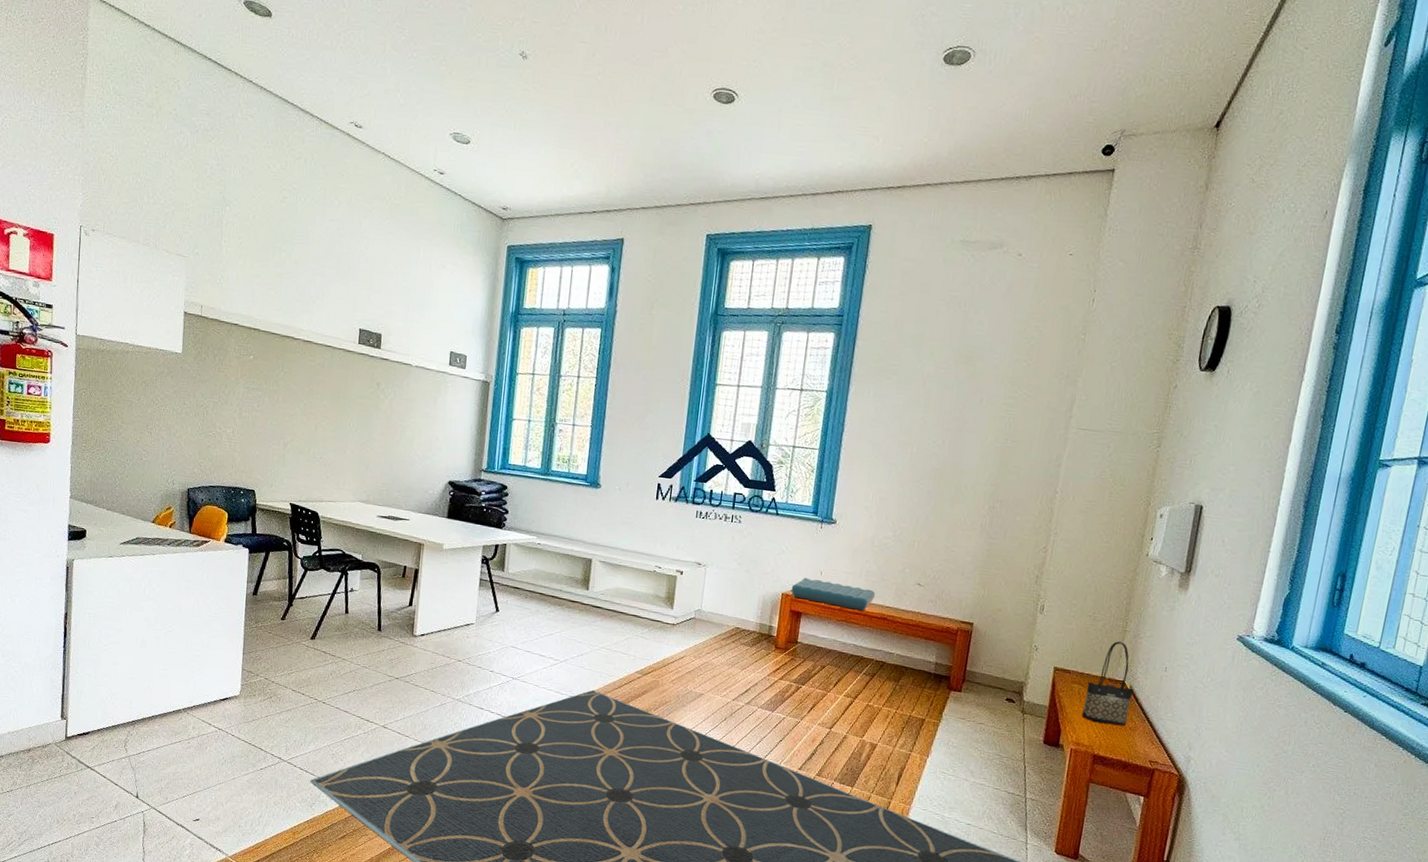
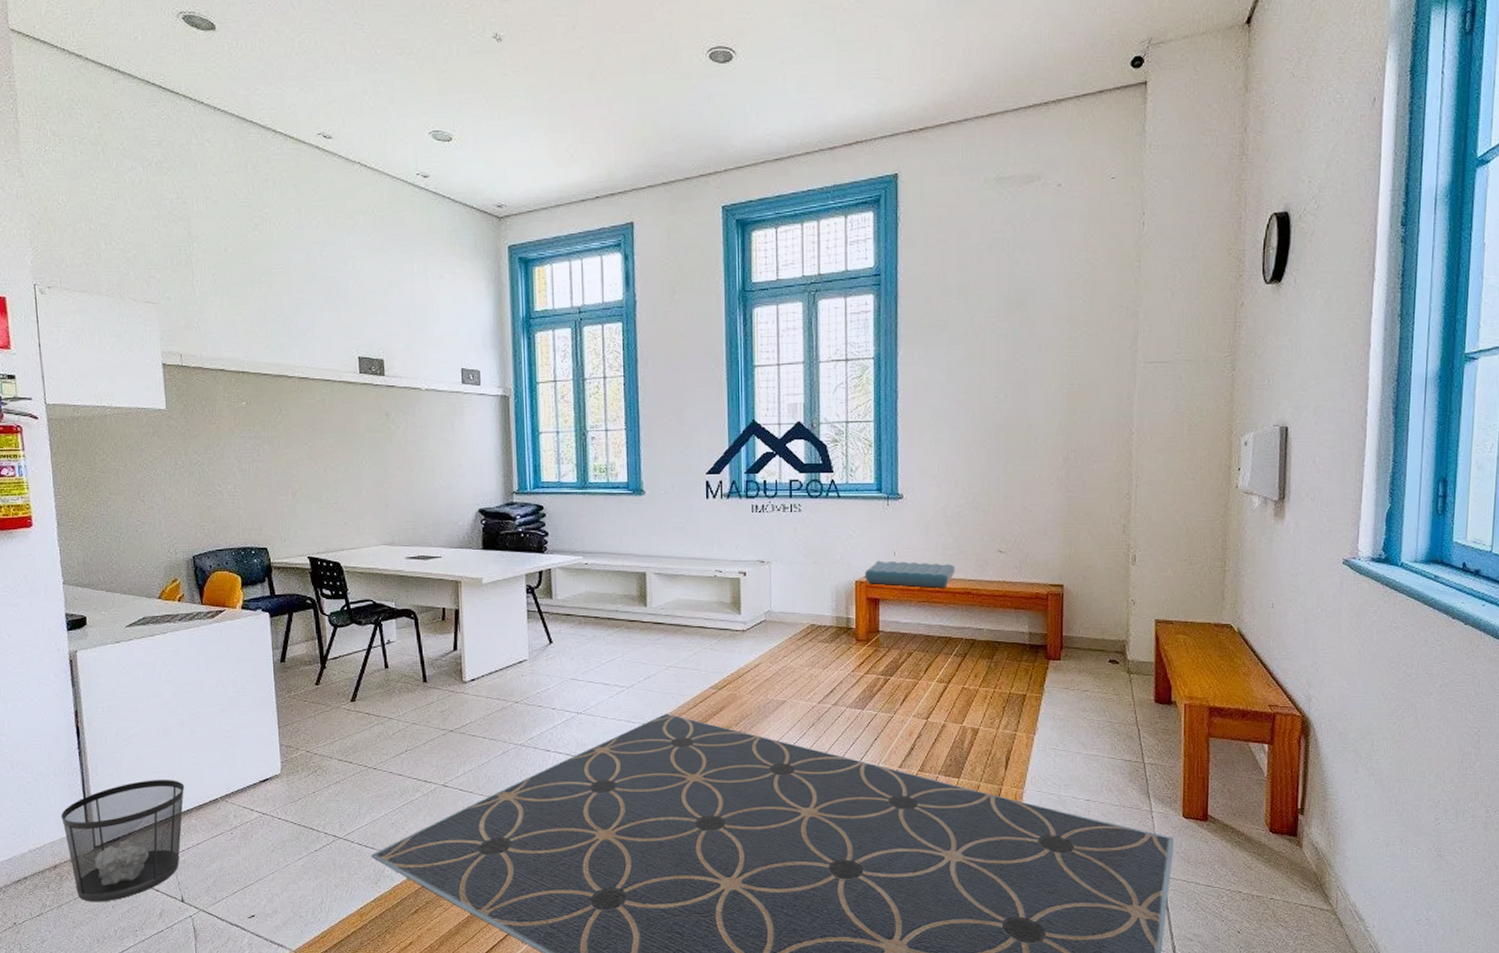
waste bin: none [40,684,153,788] -> present [61,780,185,902]
tote bag: present [1081,641,1134,727] -> none [1191,583,1242,673]

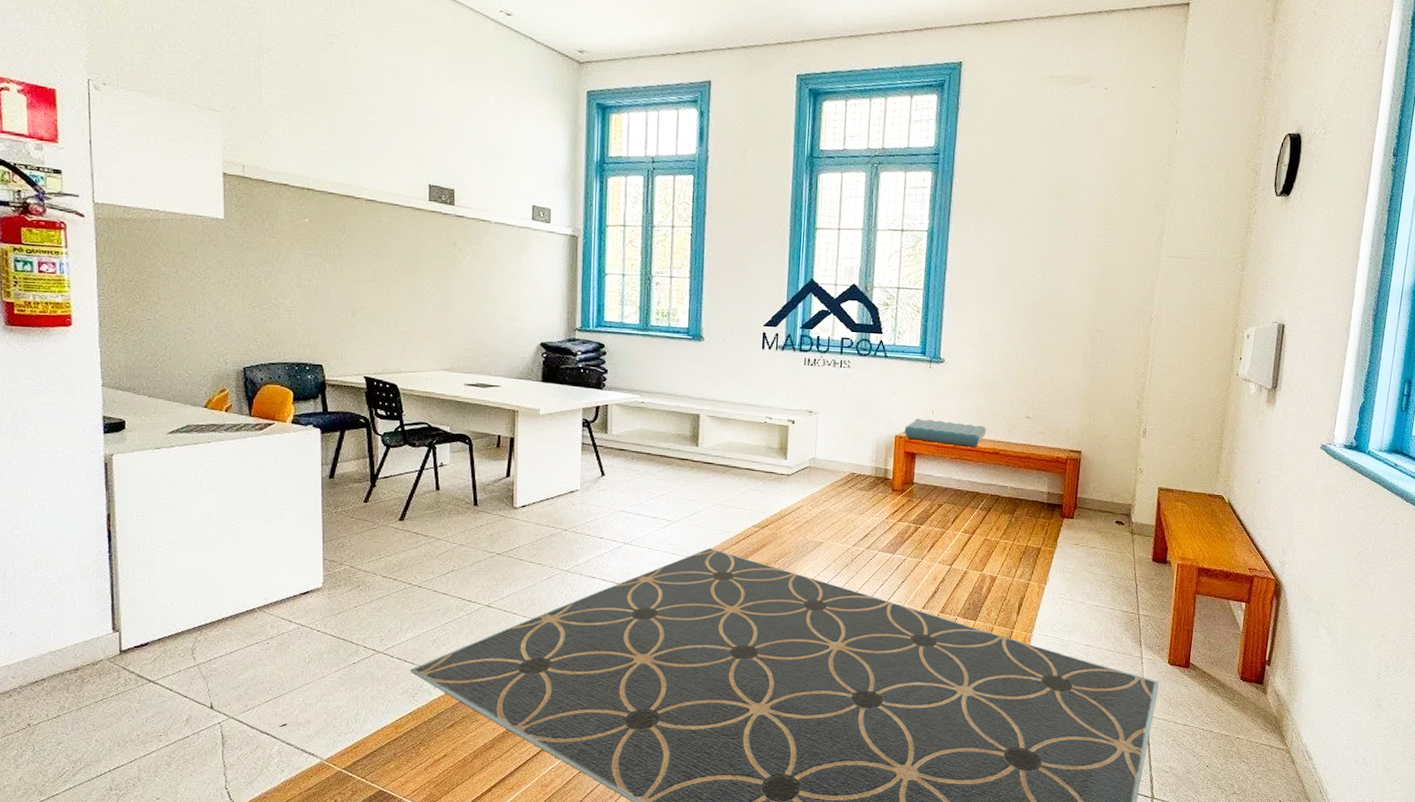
waste bin: present [61,780,185,902] -> none [86,587,221,706]

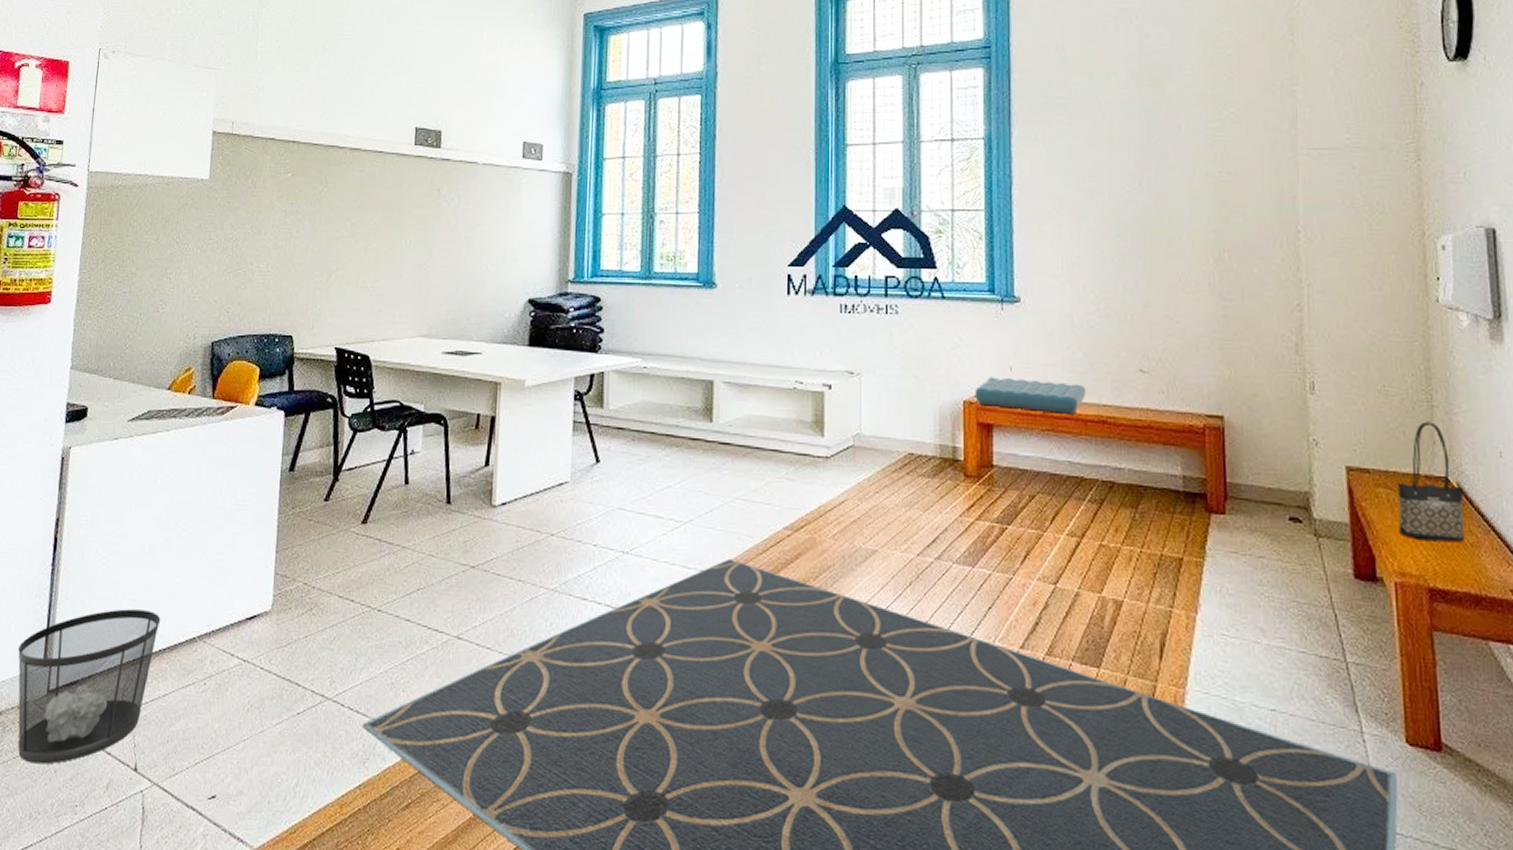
waste bin: none [86,587,221,706] -> present [18,609,161,765]
tote bag: none [1186,458,1232,538] -> present [1398,422,1465,543]

